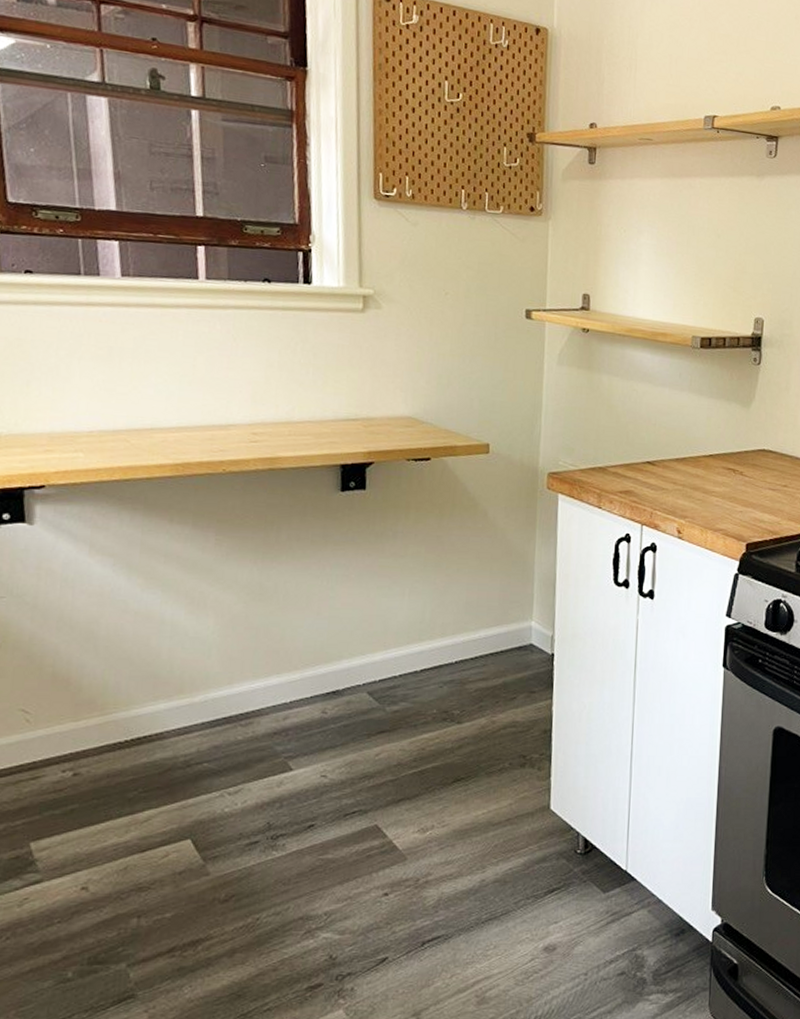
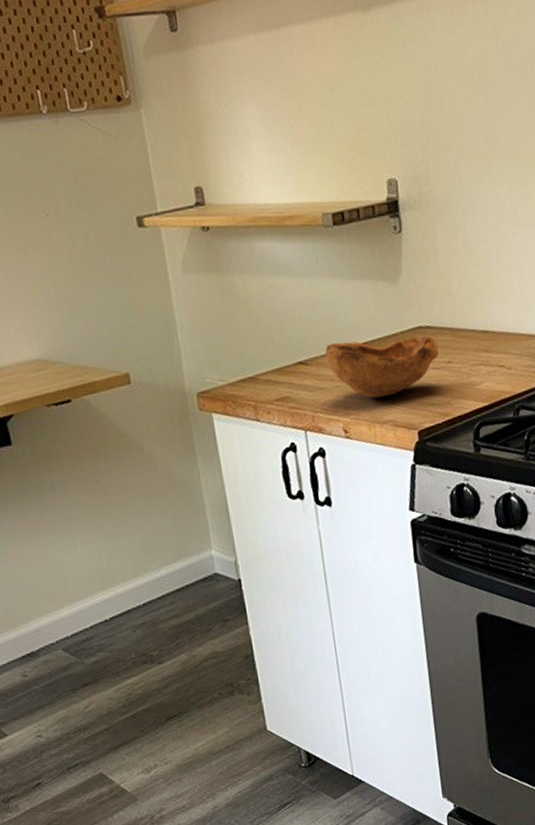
bowl: none [673,450,777,507] -> present [325,334,439,399]

